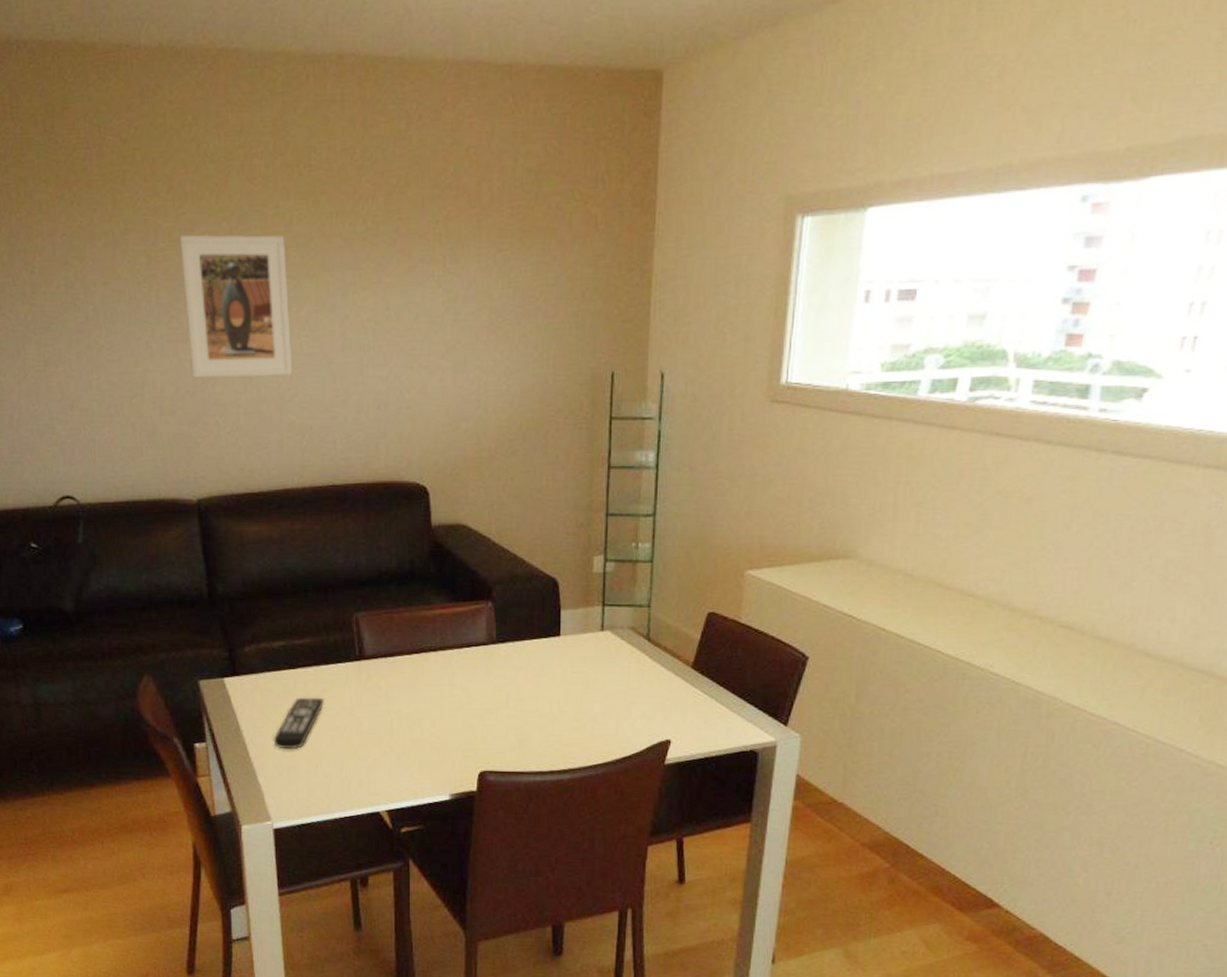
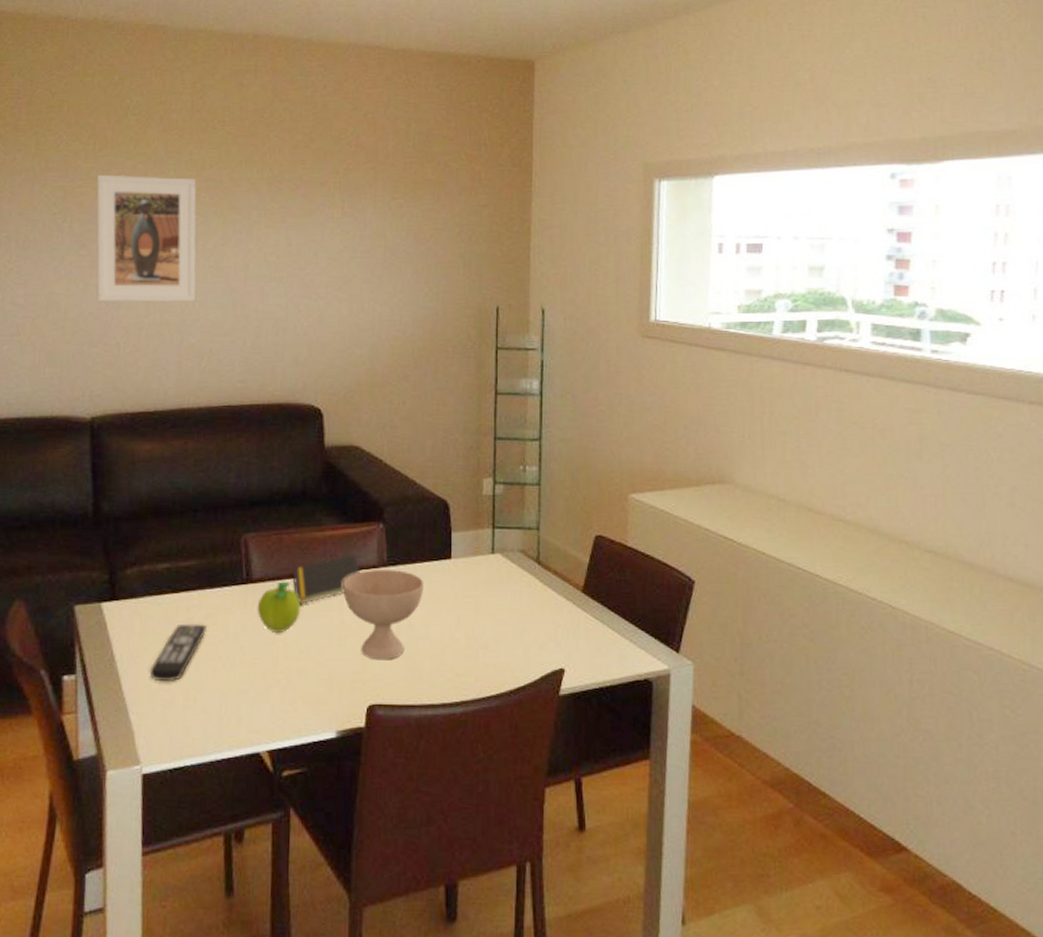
fruit: none [371,659,413,706] -> present [257,582,301,632]
notepad: none [404,632,469,679] -> present [292,554,360,604]
bowl: none [453,647,534,732] -> present [343,570,425,661]

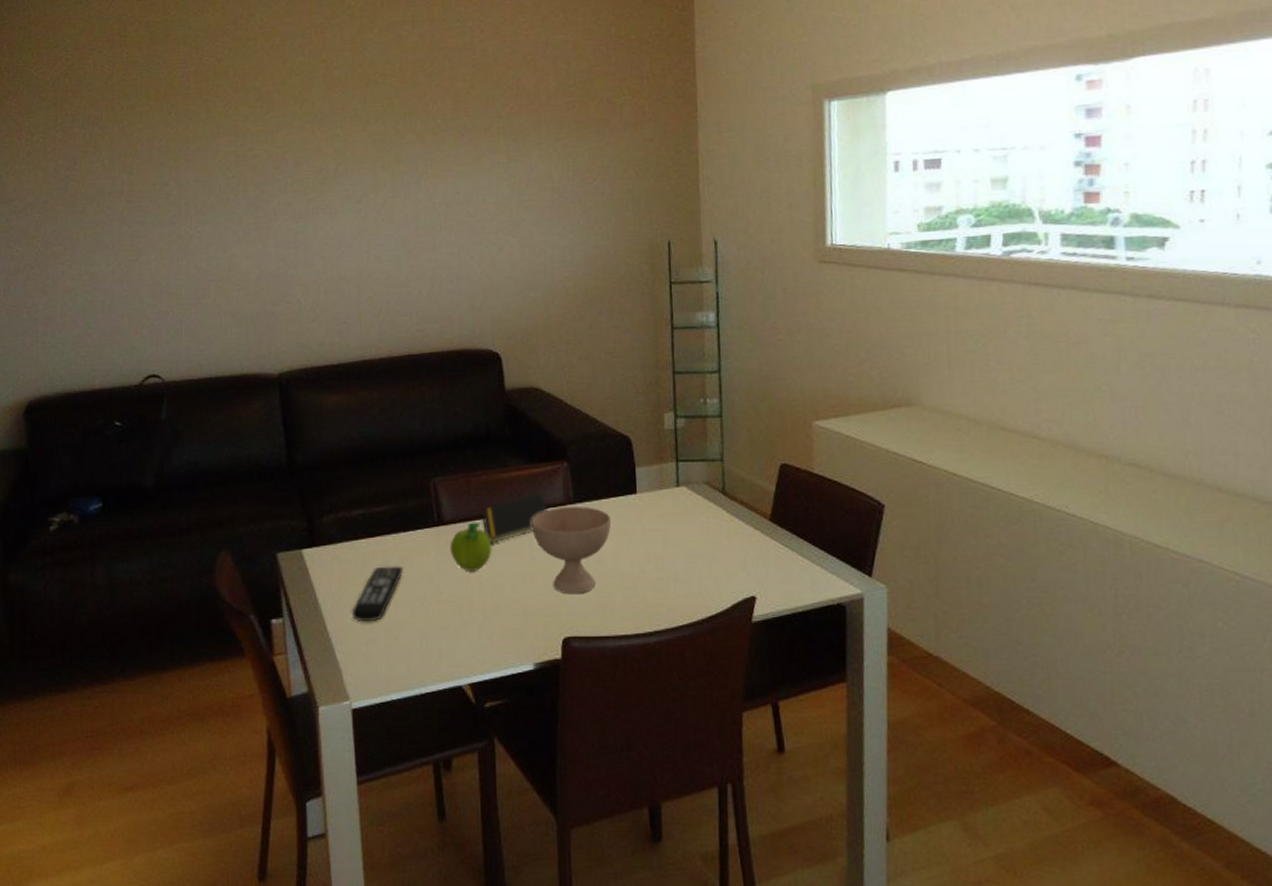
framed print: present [96,174,197,303] -> none [267,134,370,262]

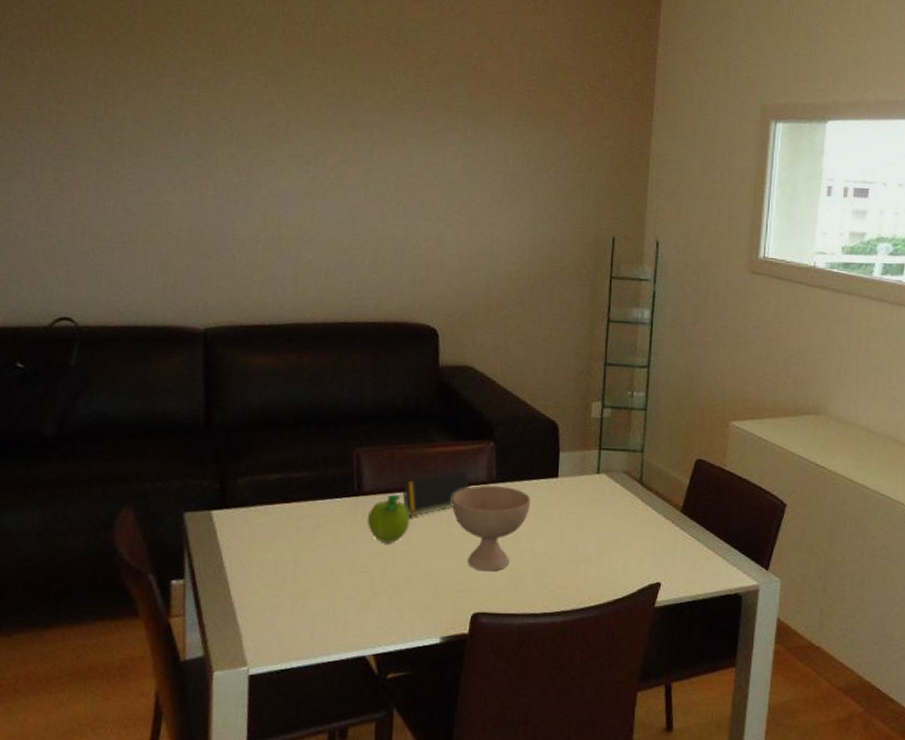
remote control: present [351,566,404,621] -> none [258,532,318,587]

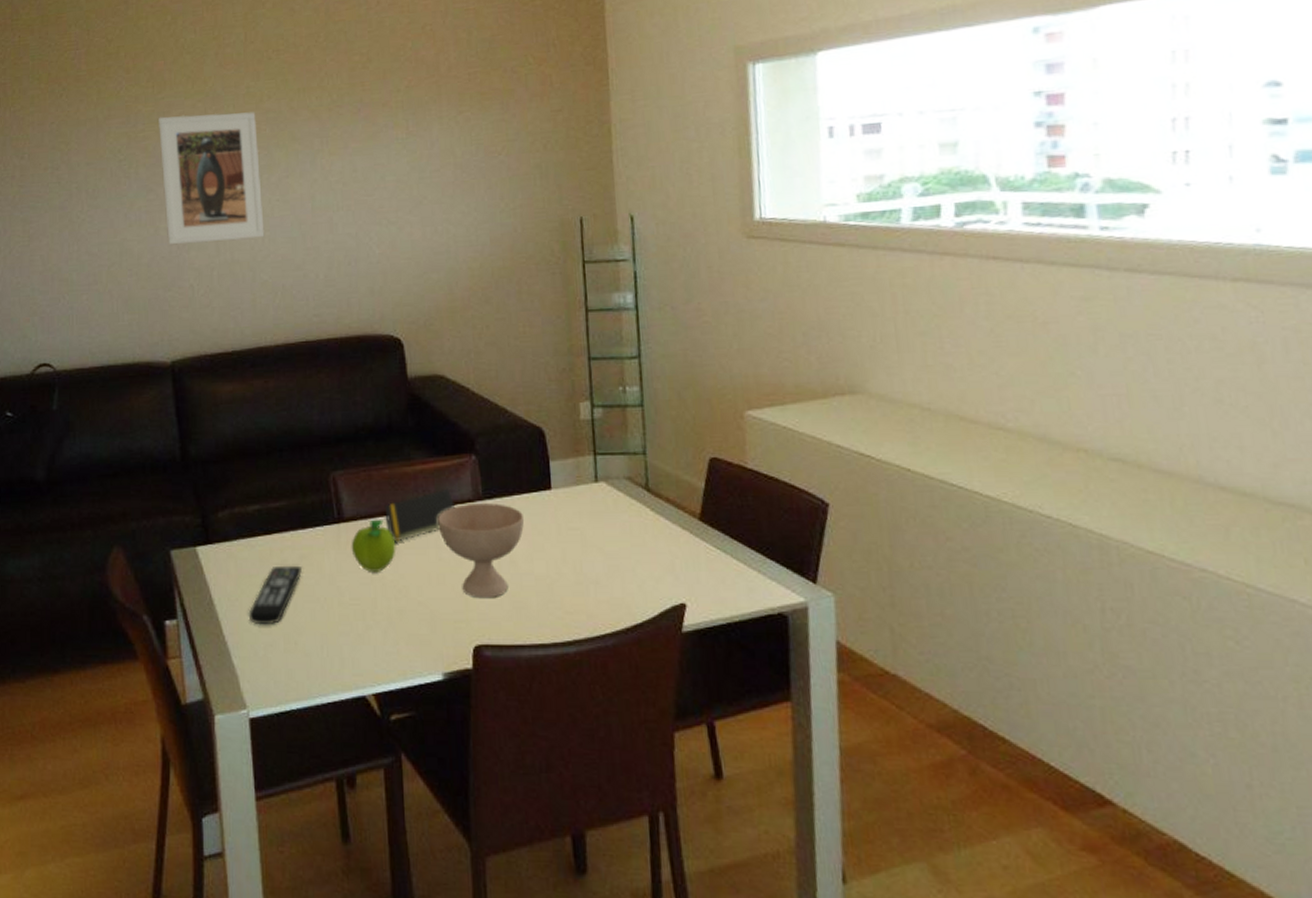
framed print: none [213,83,319,218] -> present [158,112,265,245]
remote control: none [258,532,318,587] -> present [248,565,303,624]

